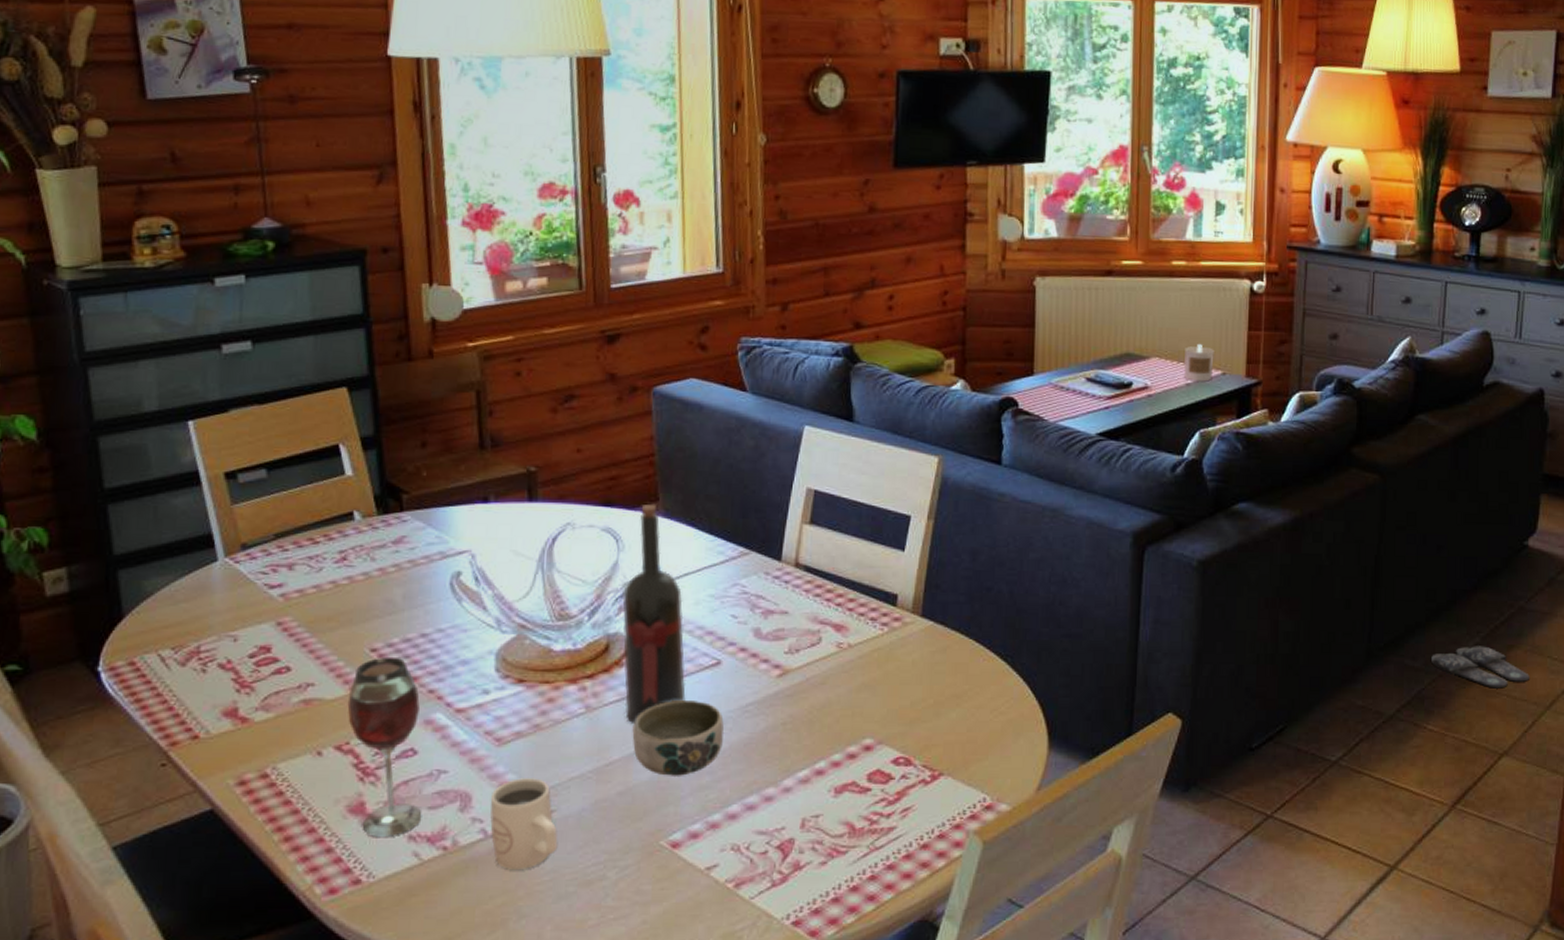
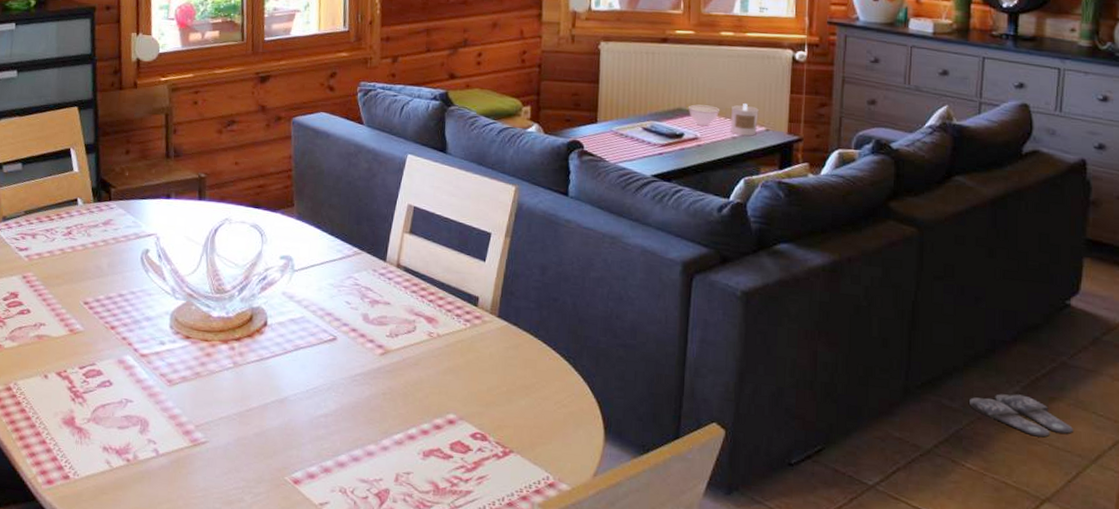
wineglass: present [347,656,422,837] -> none [66,308,116,446]
mug: present [490,778,558,871] -> none [161,413,209,485]
wine bottle: present [621,505,686,723] -> none [262,208,309,380]
bowl: present [632,699,724,776] -> none [267,365,337,427]
bowl: none [1136,347,1173,373] -> present [688,104,720,127]

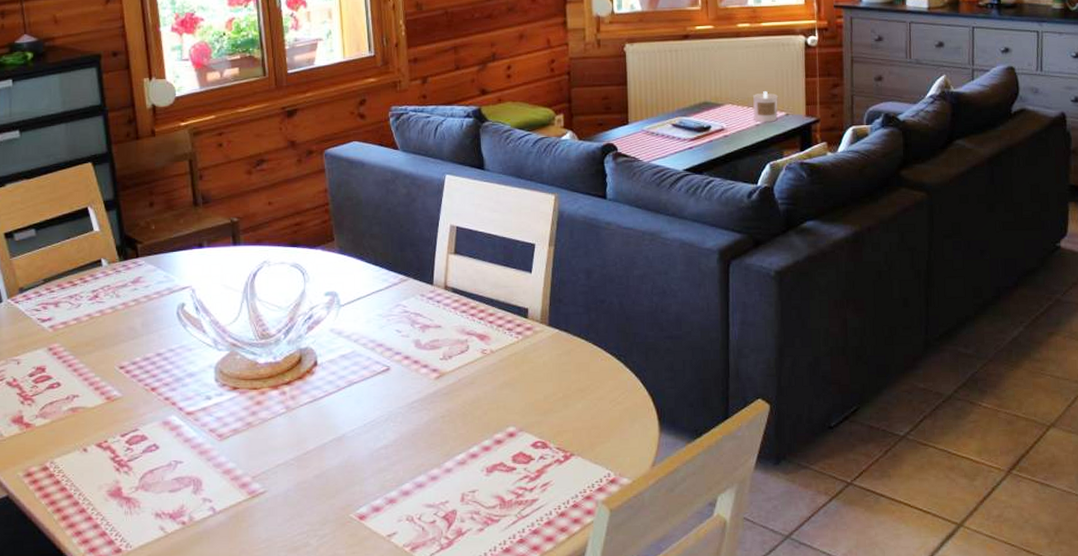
bowl: present [688,104,720,127] -> none [712,96,743,117]
slippers: present [970,394,1073,438] -> none [981,334,1070,370]

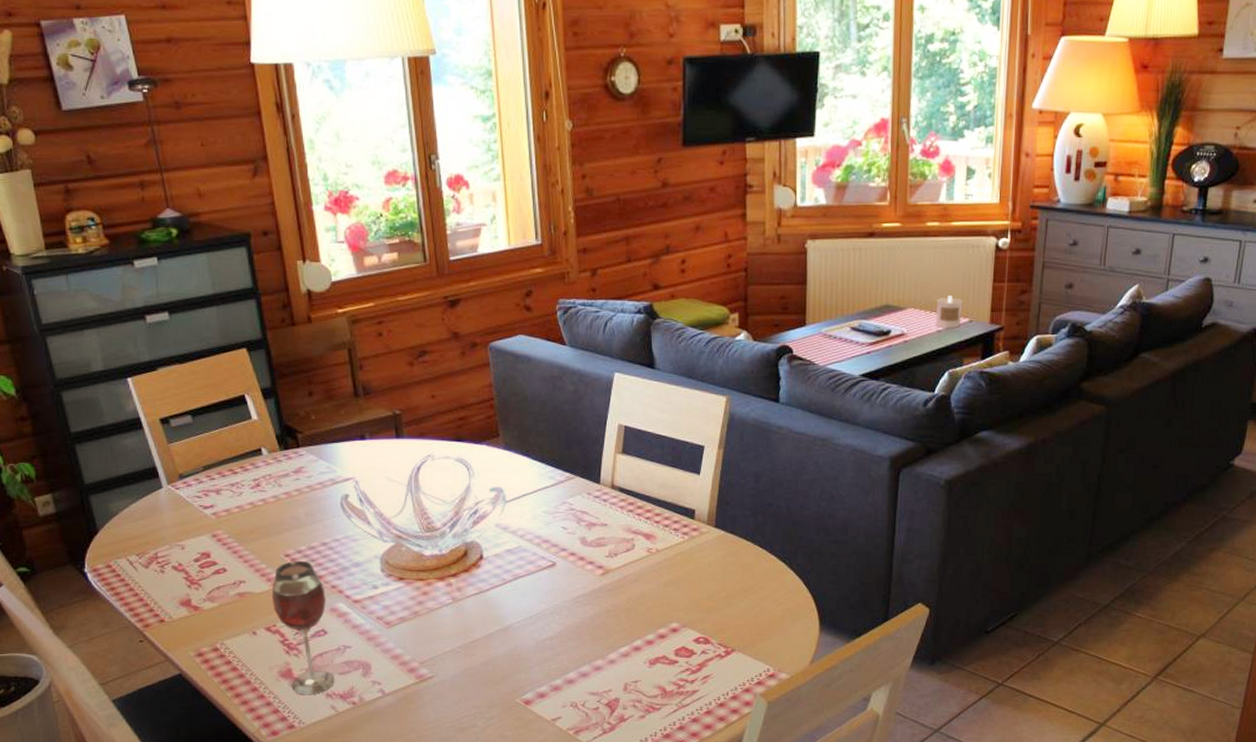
wineglass: none [104,372,165,515] -> present [271,560,335,694]

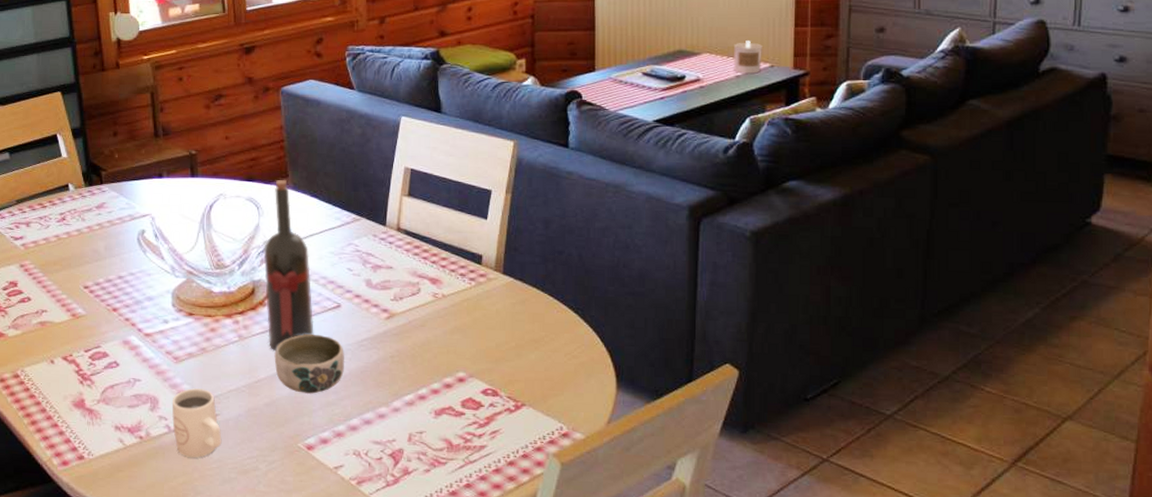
wineglass: present [271,560,335,694] -> none [70,292,124,426]
mug: none [385,652,438,720] -> present [171,388,222,458]
wine bottle: none [474,440,529,611] -> present [262,180,314,351]
bowl: none [489,593,560,651] -> present [274,333,344,394]

